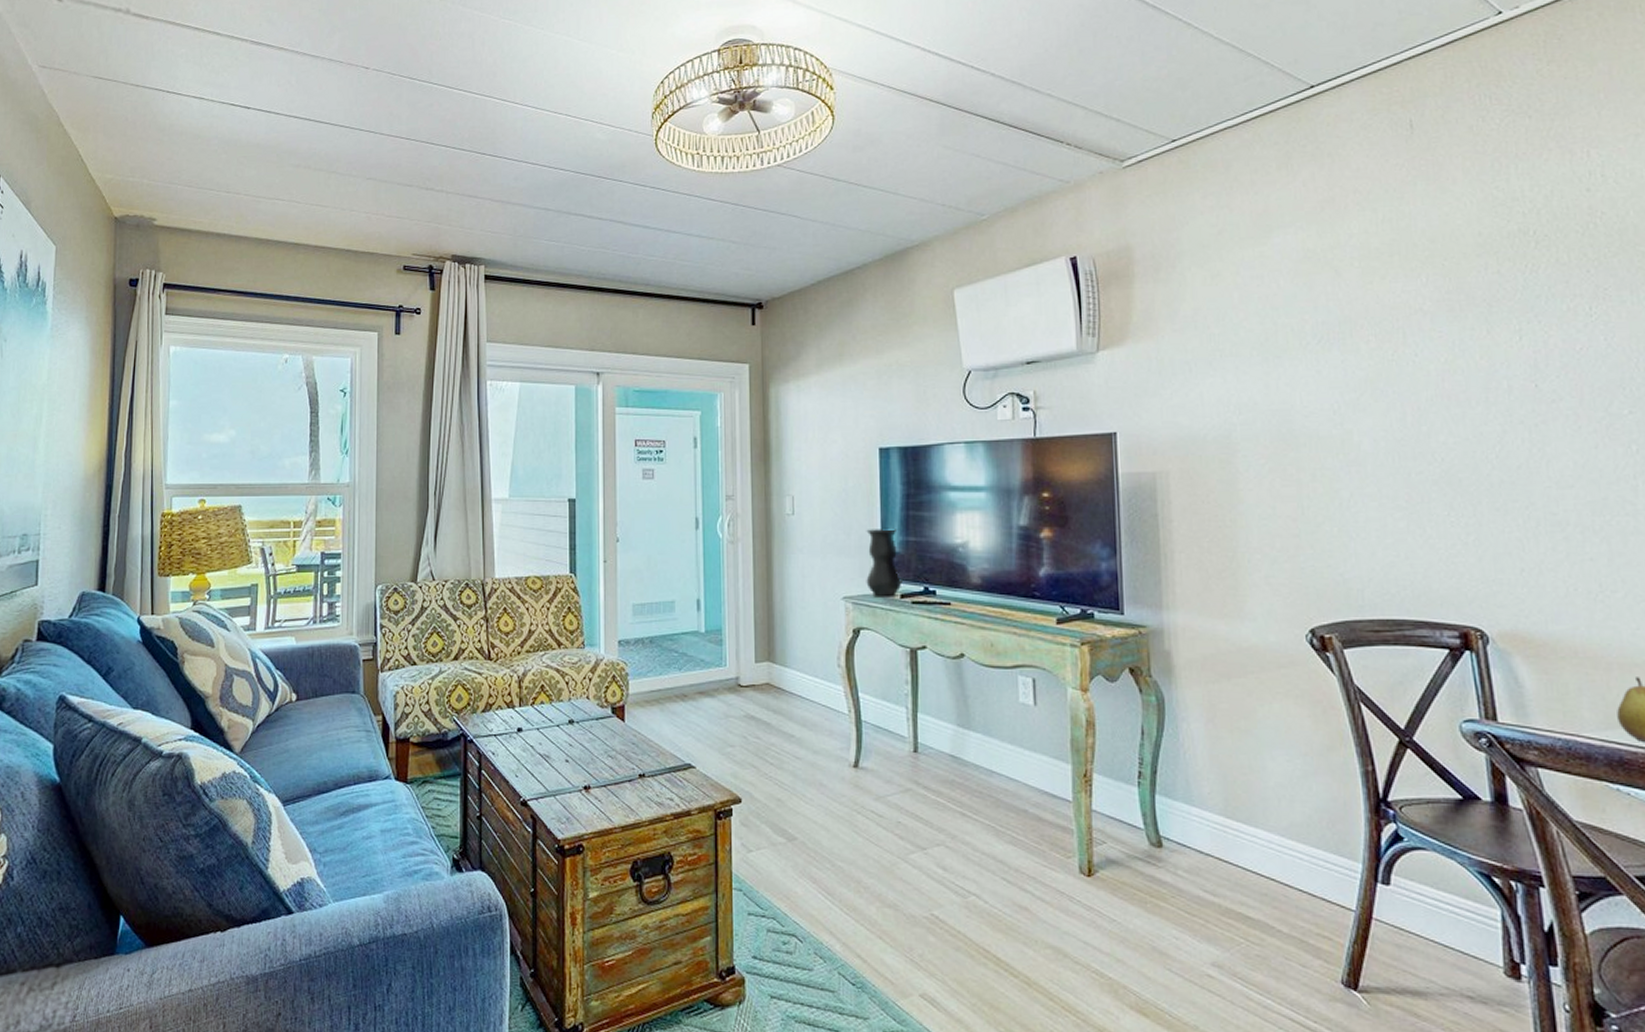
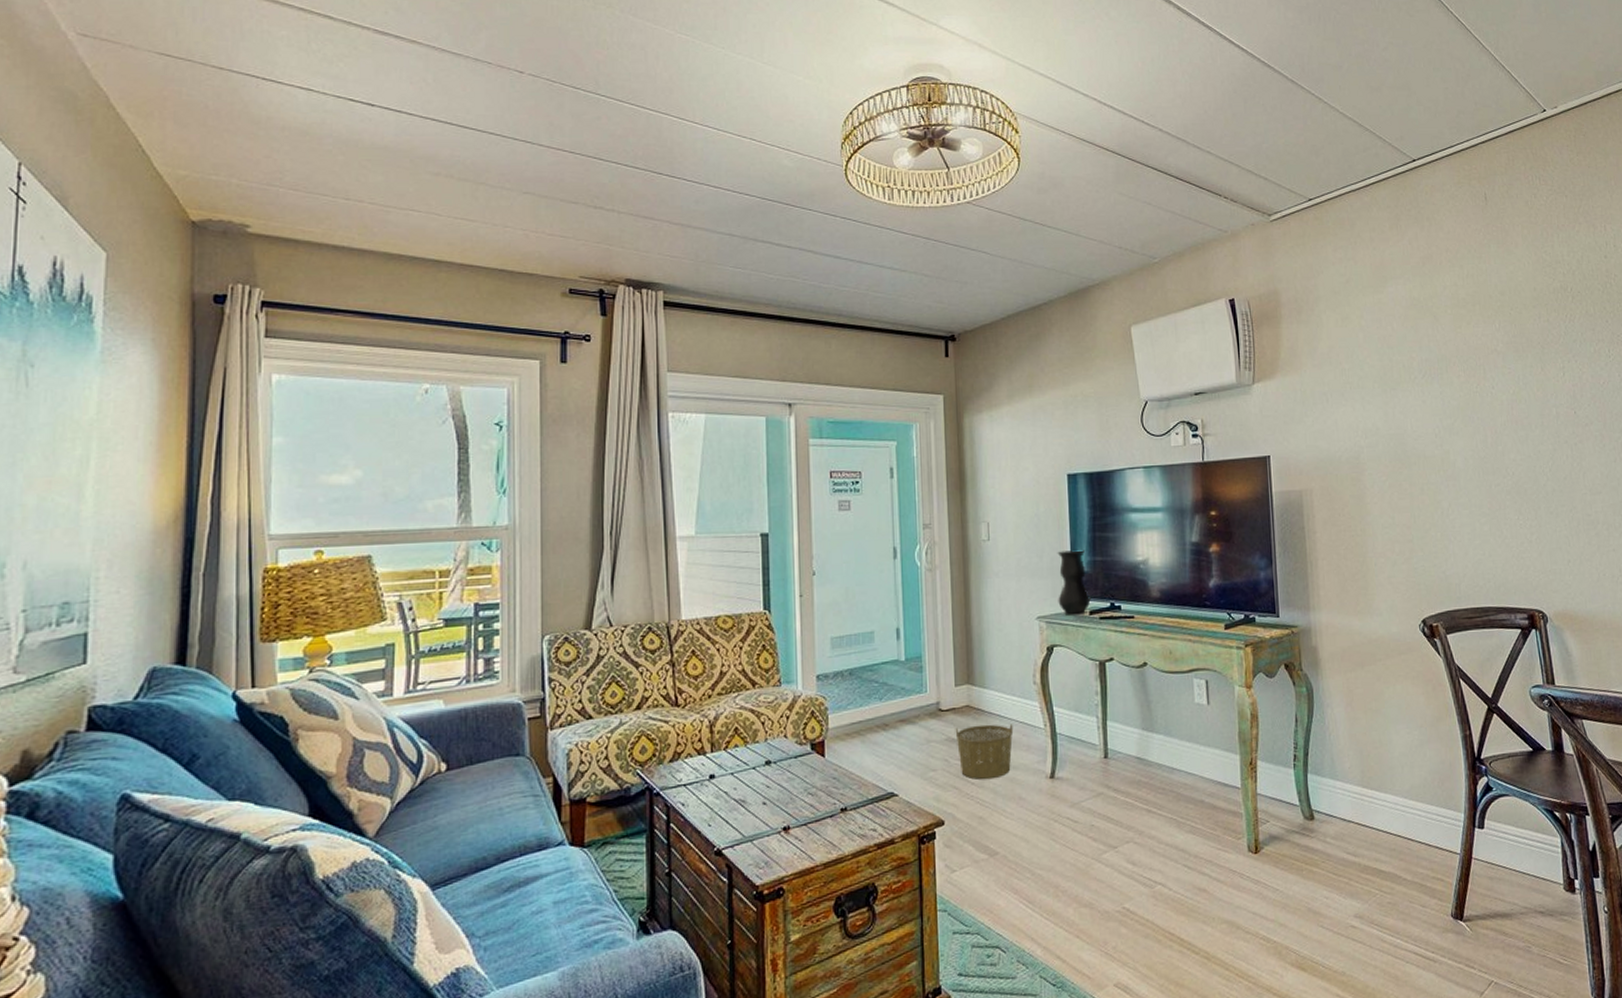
basket: none [754,704,815,760] -> present [955,724,1014,779]

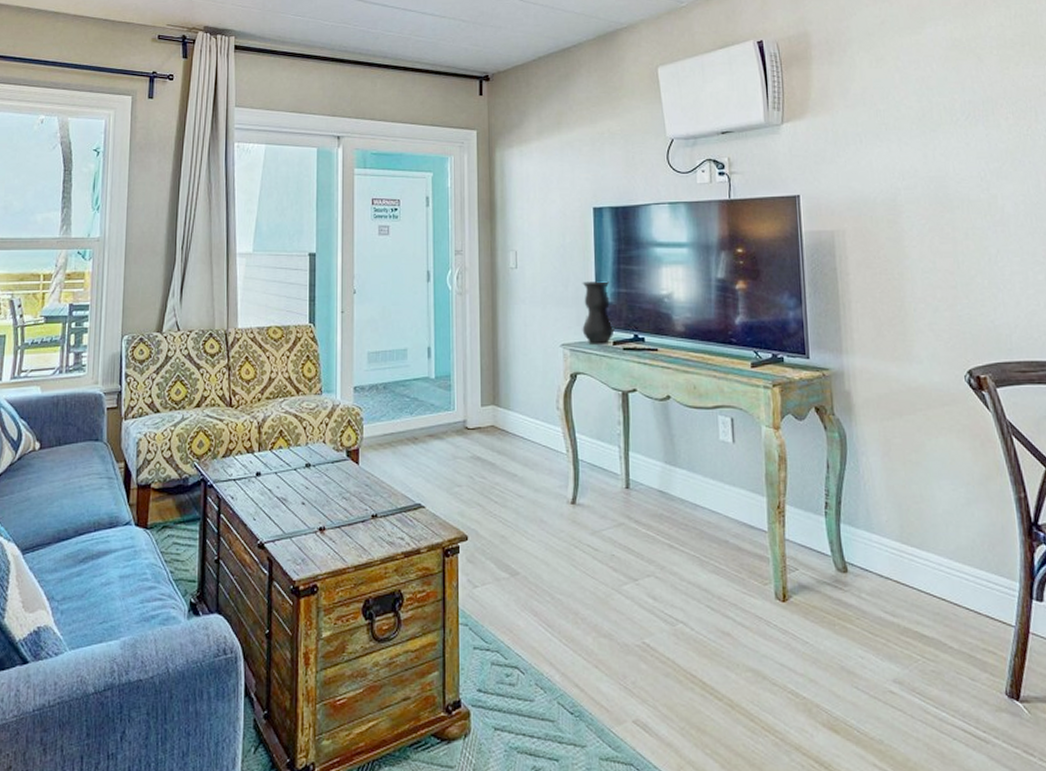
basket: present [955,724,1014,779] -> none [480,445,536,498]

